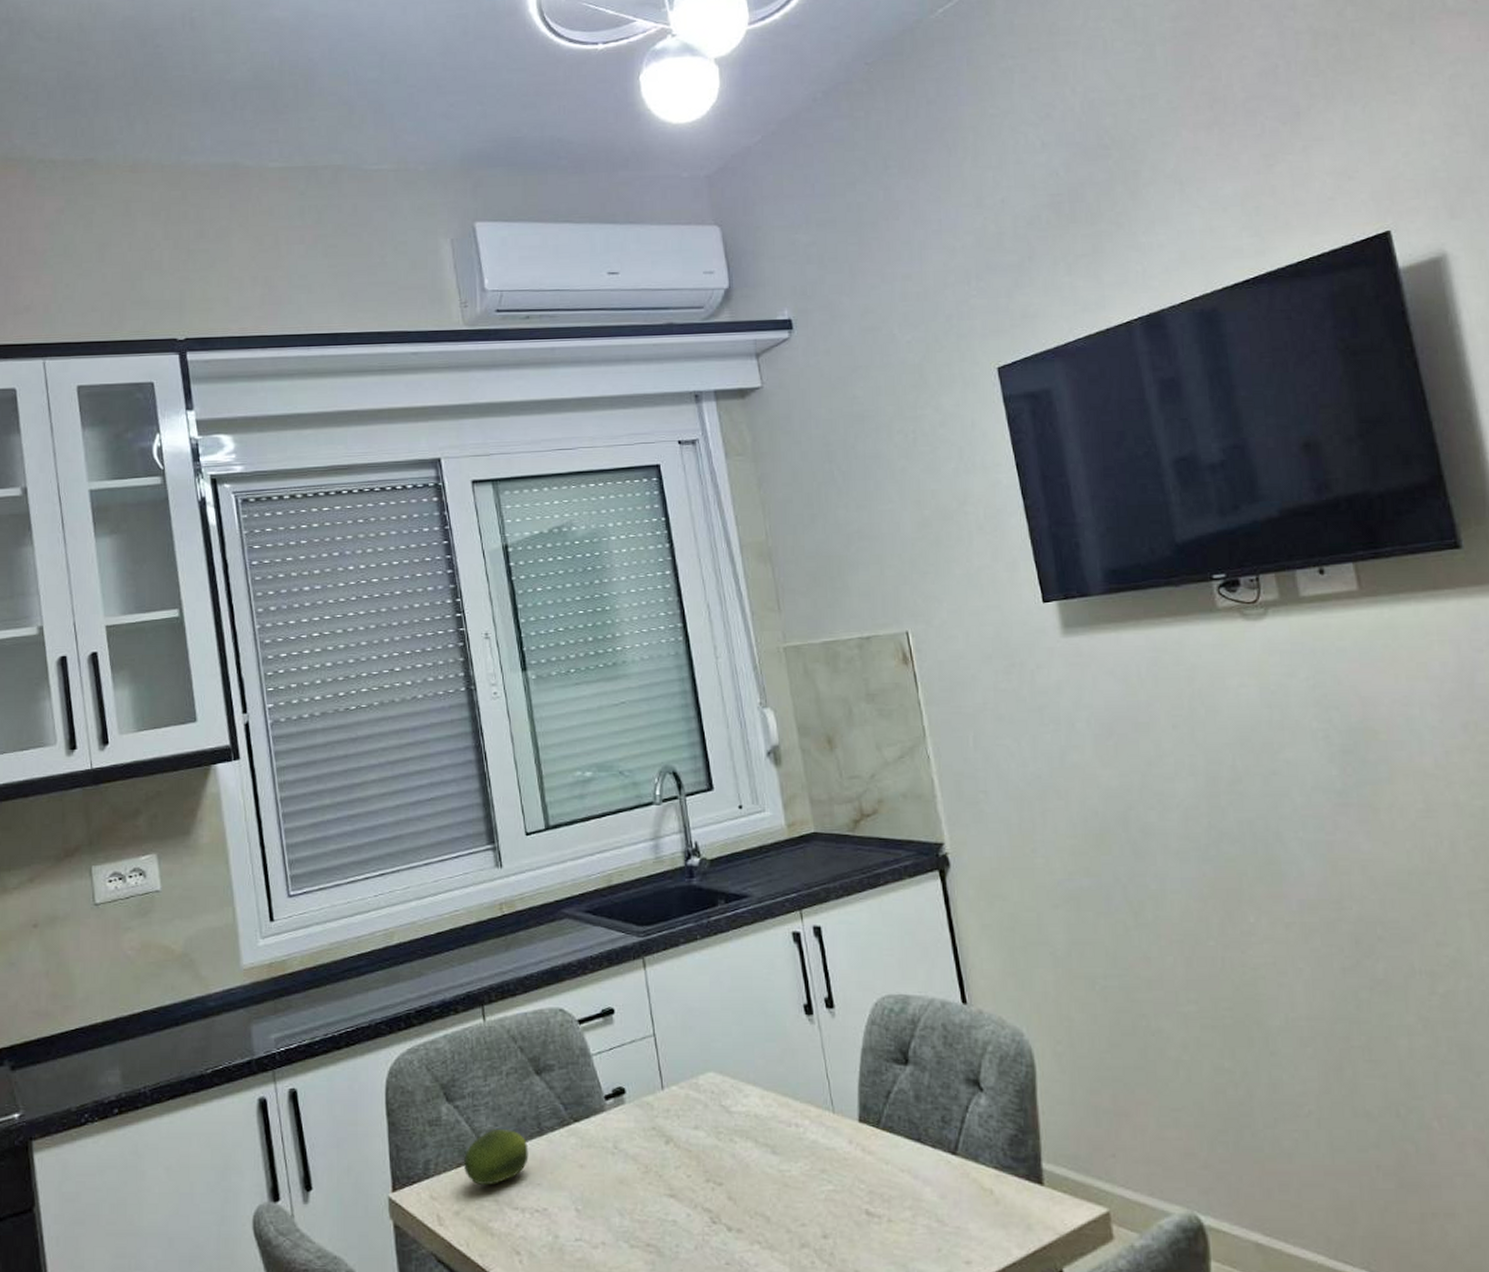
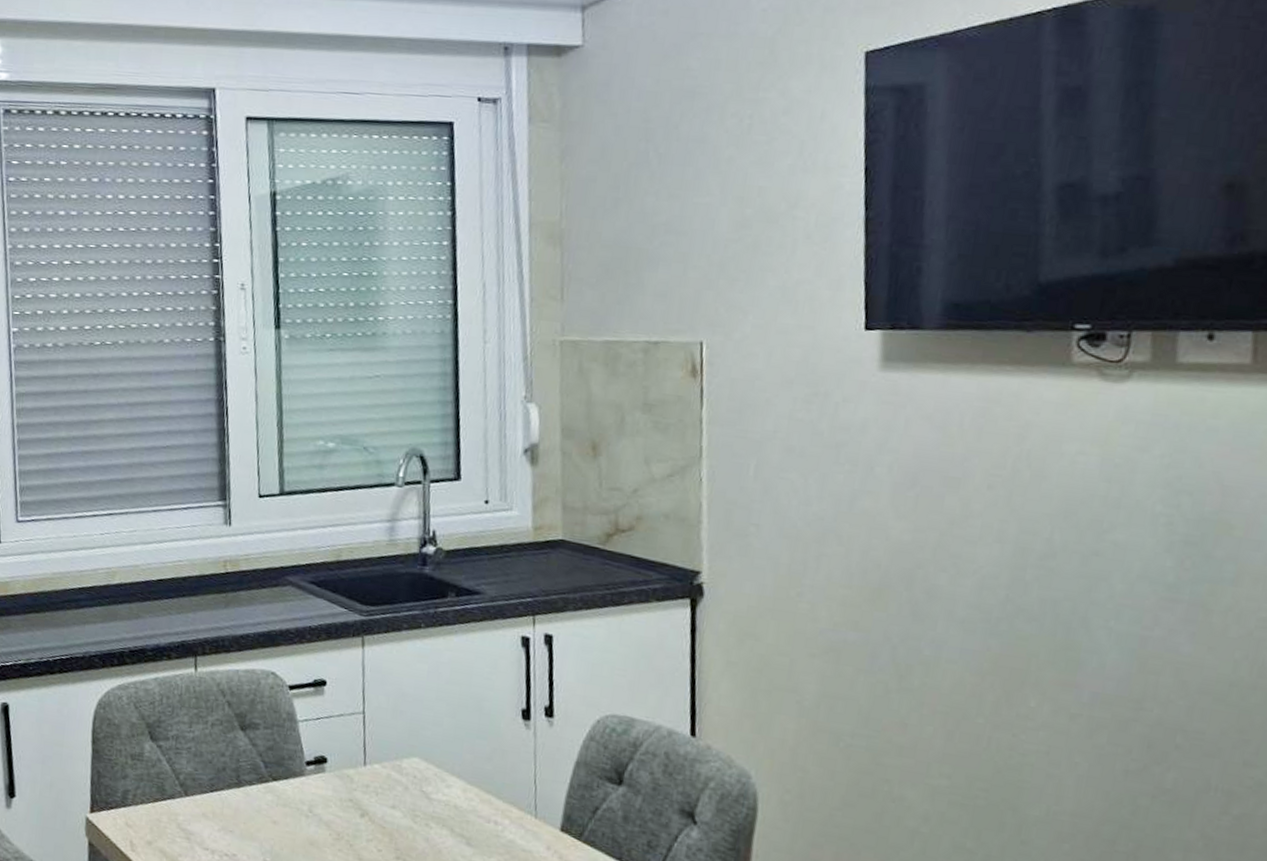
fruit: present [463,1128,529,1186] -> none [160,773,225,824]

